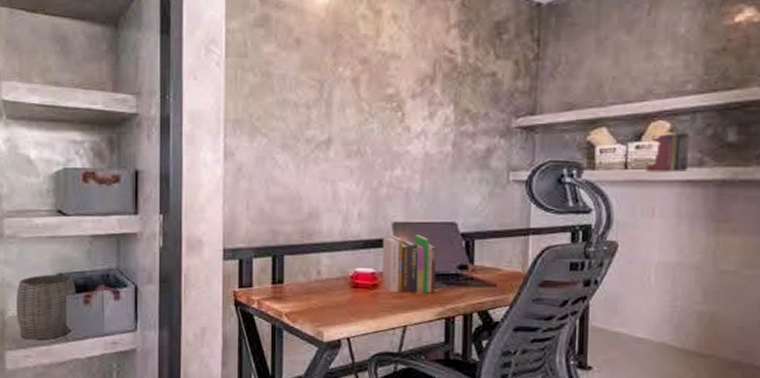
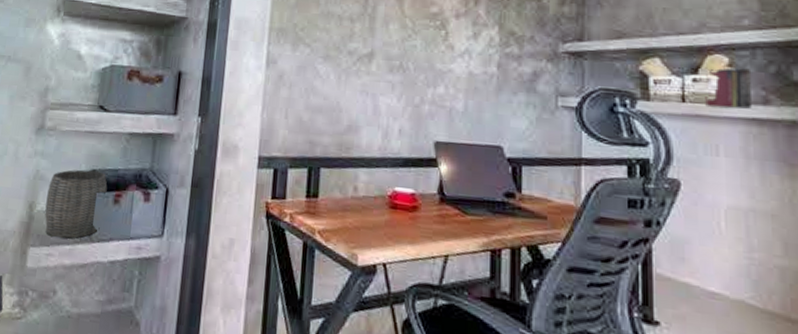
books: present [382,235,437,294] -> none [423,155,481,222]

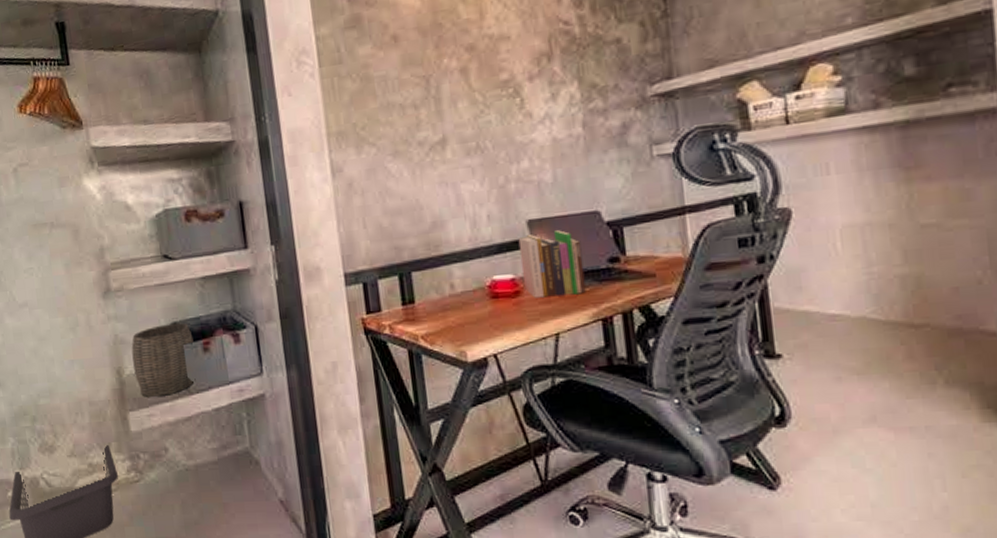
books: none [423,155,481,222] -> present [518,230,586,298]
books: present [705,67,753,110] -> none [810,72,863,125]

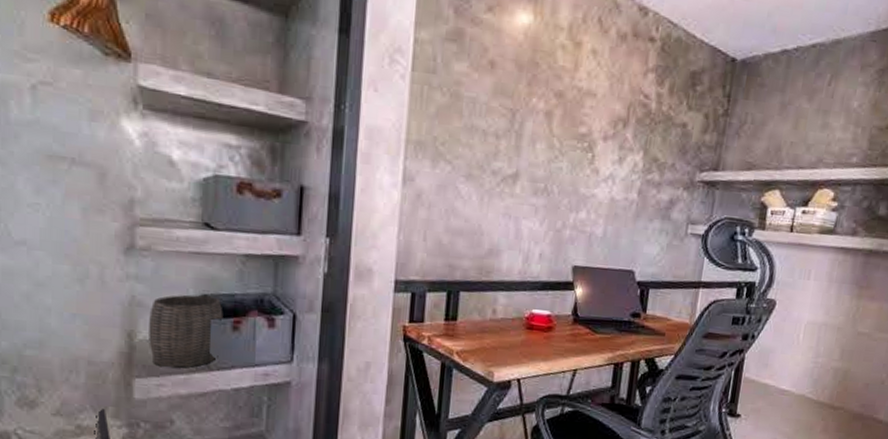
books: present [518,230,586,298] -> none [557,279,613,339]

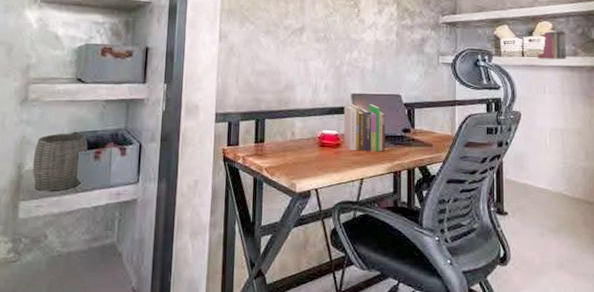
books: none [557,279,613,339] -> present [343,104,386,152]
books: none [808,201,850,239] -> present [537,31,567,60]

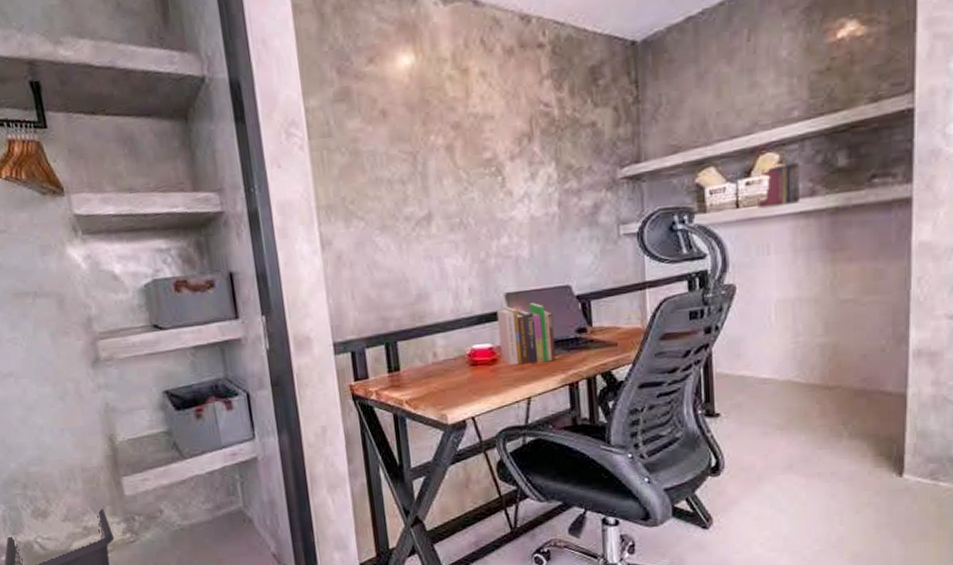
woven basket: present [33,133,88,191] -> none [123,391,189,463]

